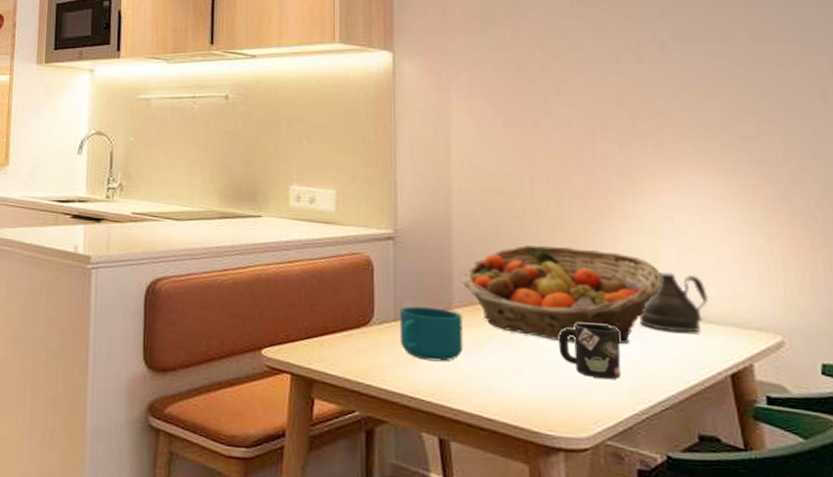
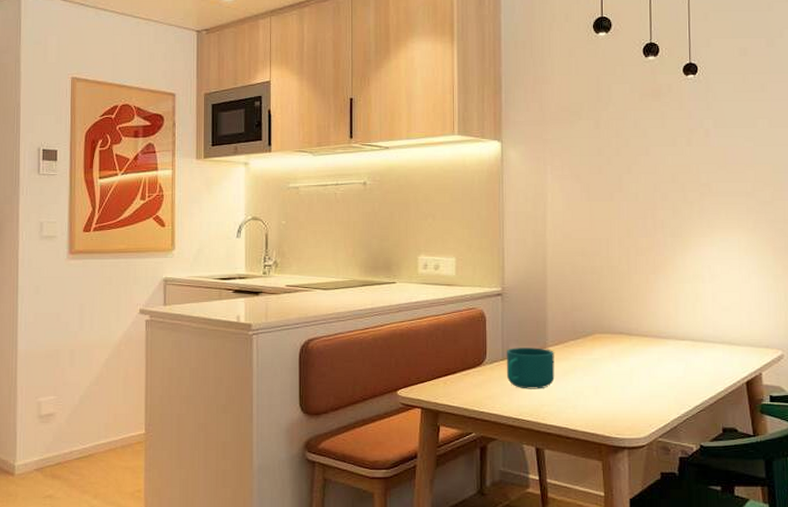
fruit basket: present [463,245,662,344] -> none [555,293,701,367]
mug: present [558,322,621,380] -> none [625,351,670,393]
teapot: present [639,272,709,333] -> none [684,309,733,353]

